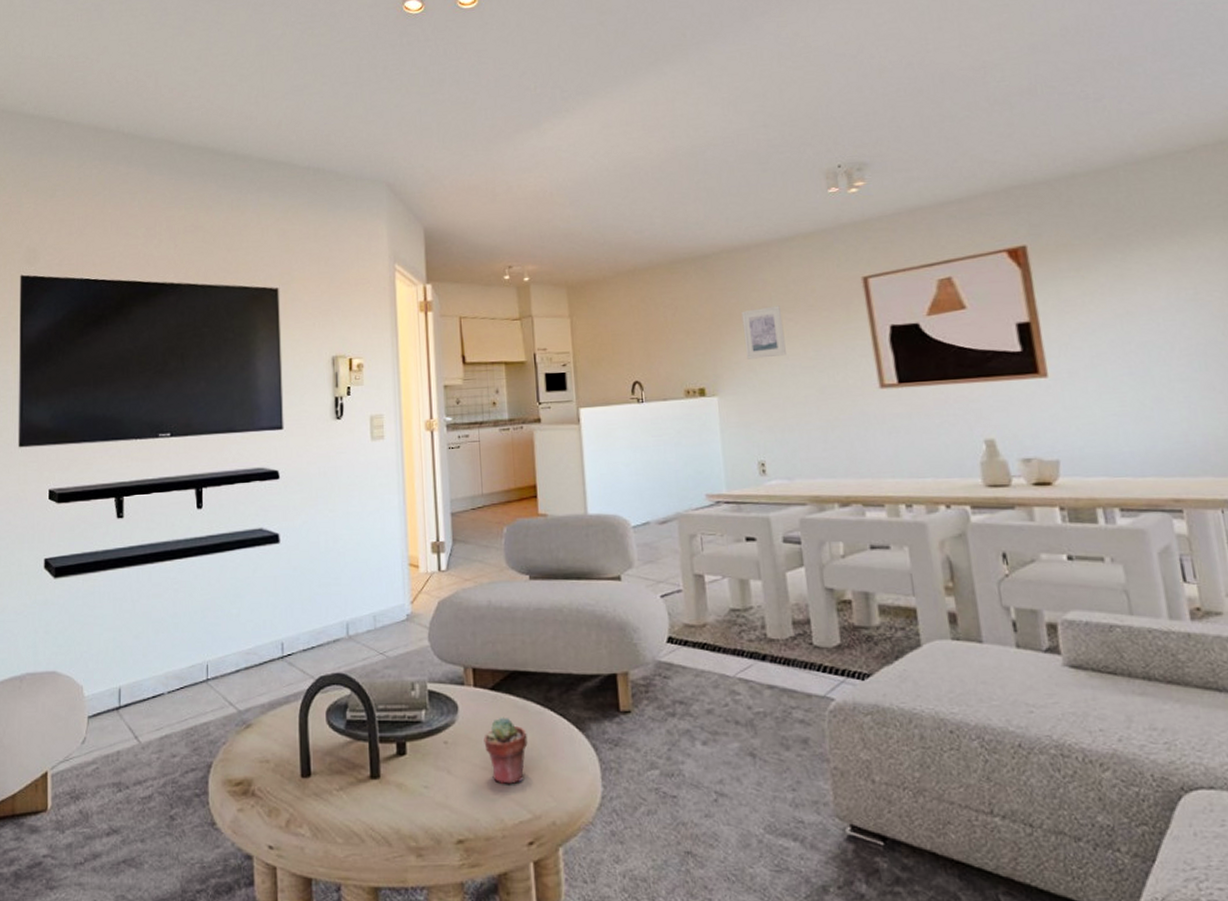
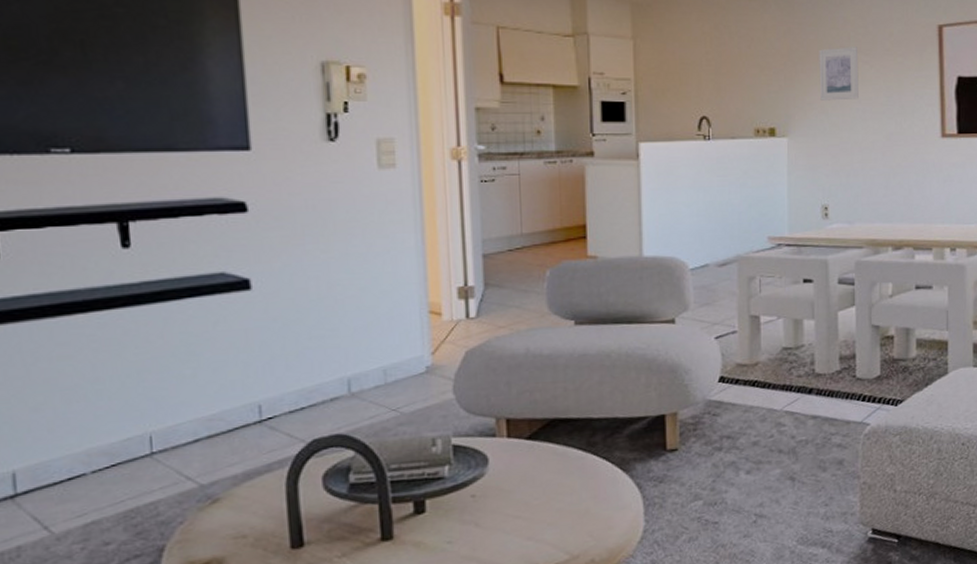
potted succulent: present [484,717,528,784] -> none [517,465,567,530]

